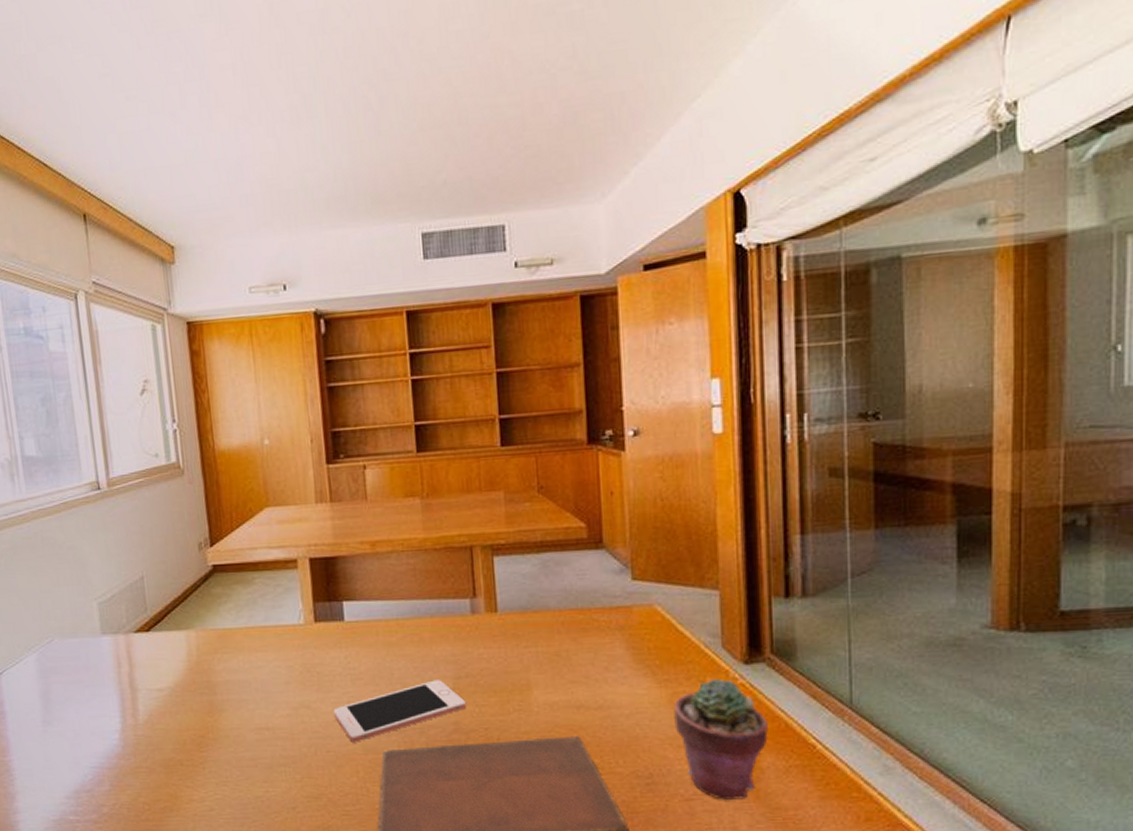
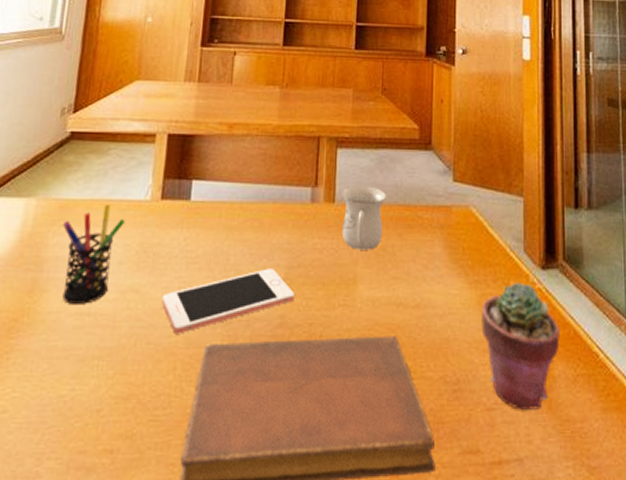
pen holder: none [225,630,284,721] -> present [62,204,125,304]
mug: none [504,592,555,657] -> present [341,186,386,250]

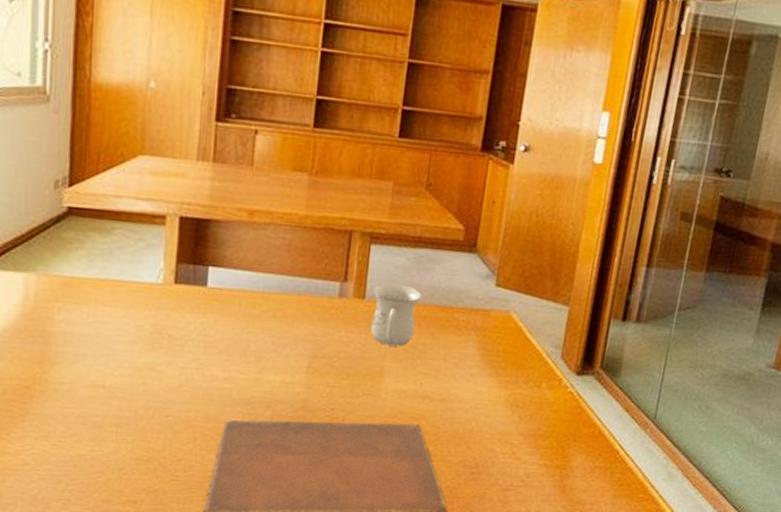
pen holder: present [62,204,125,304] -> none [69,284,136,378]
cell phone: present [162,268,294,334] -> none [179,357,318,410]
potted succulent: present [481,283,561,410] -> none [506,385,585,493]

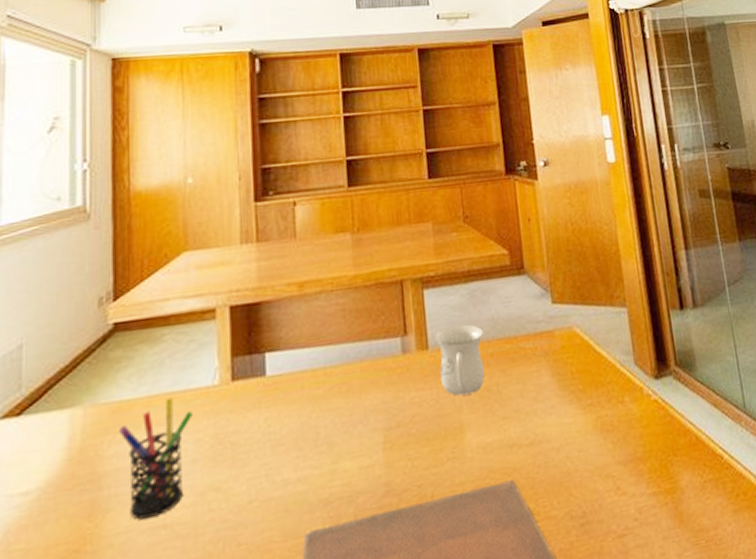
pen holder: none [69,284,136,378] -> present [119,397,193,520]

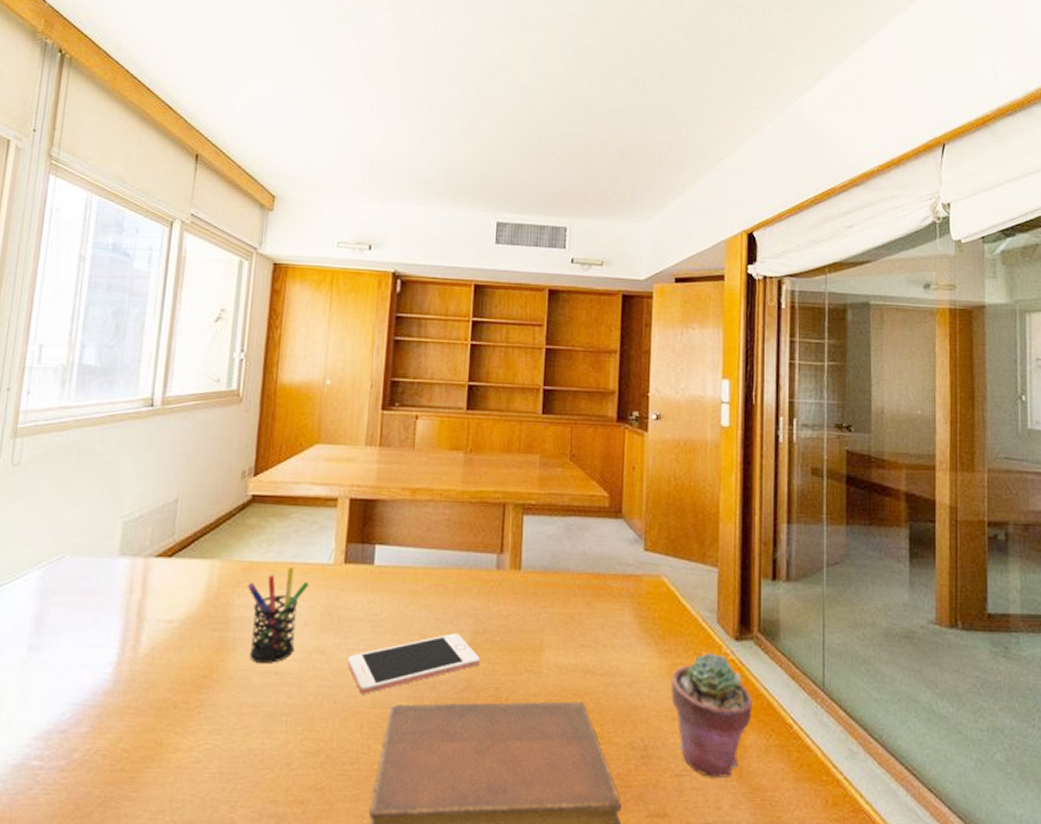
cell phone: none [248,433,398,528] -> present [347,633,480,694]
mug: present [435,324,485,396] -> none [528,553,574,618]
potted succulent: none [599,397,683,530] -> present [671,653,754,778]

